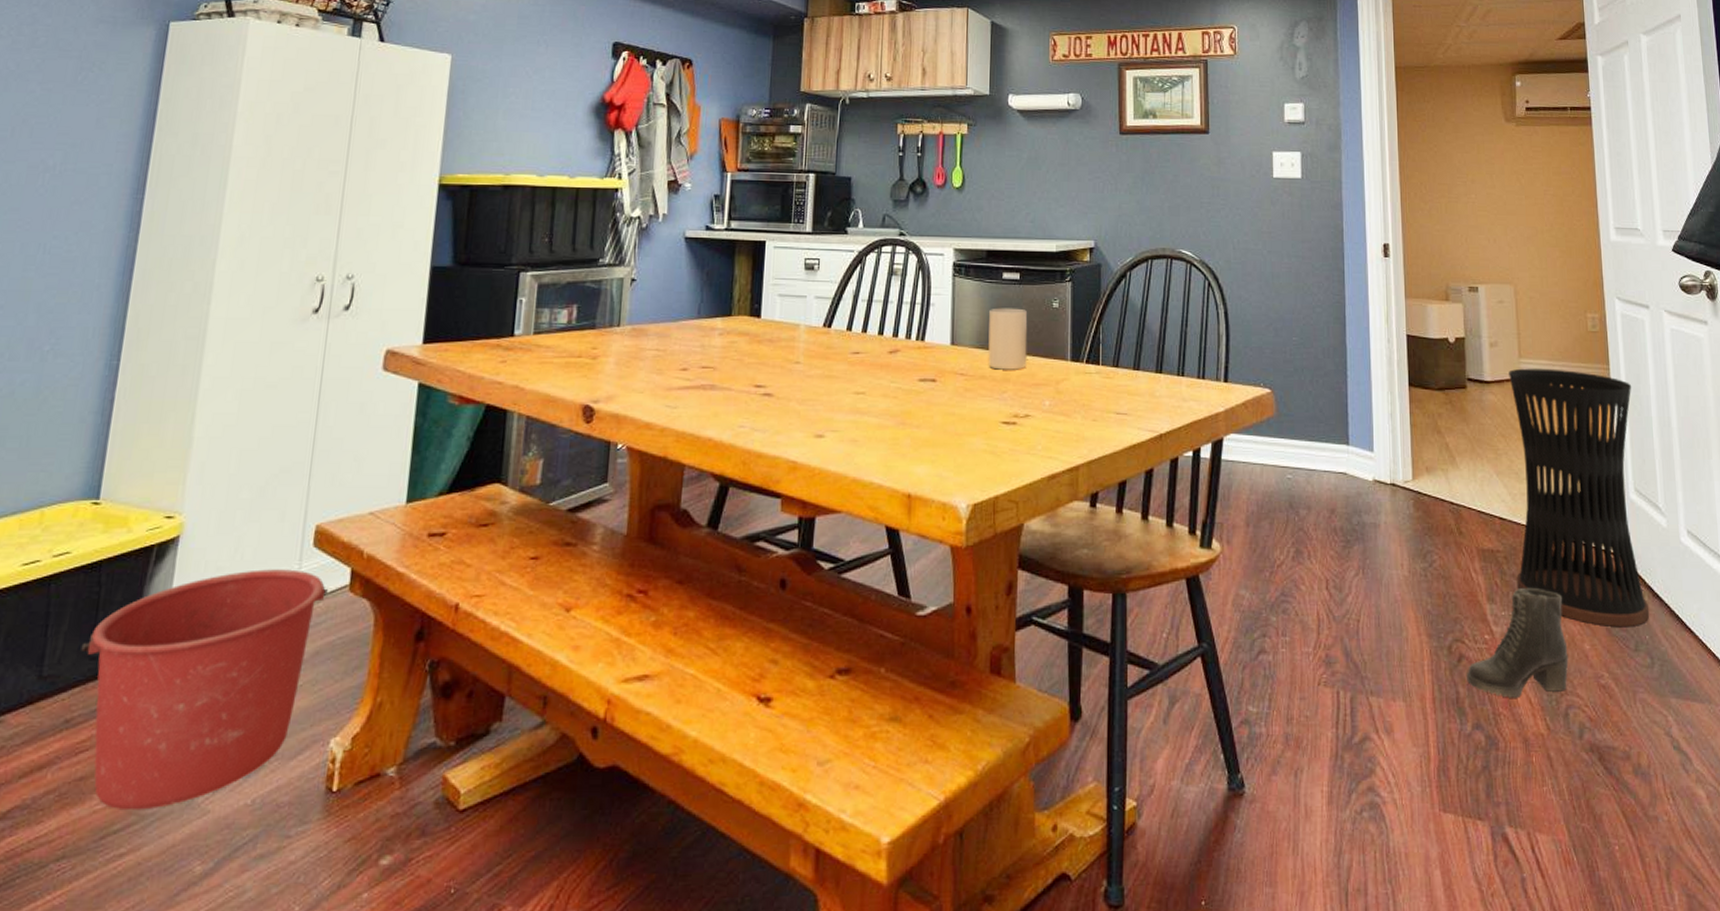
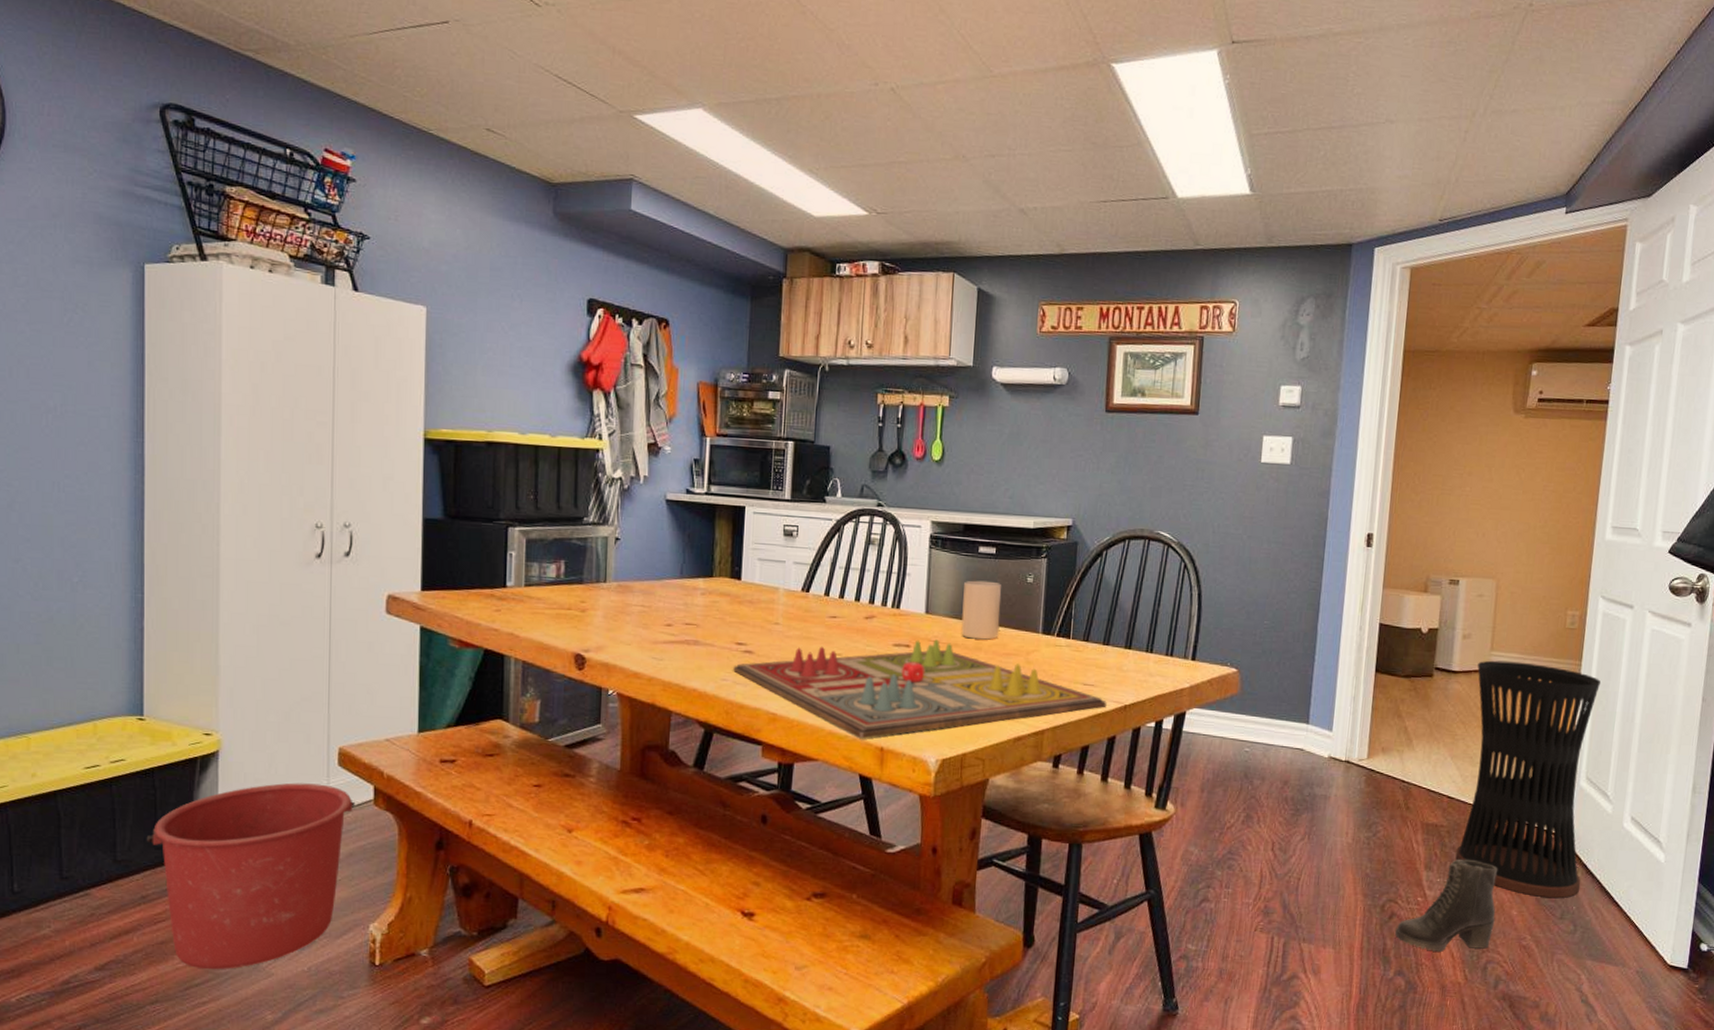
gameboard: none [751,372,1142,486] -> present [733,639,1107,739]

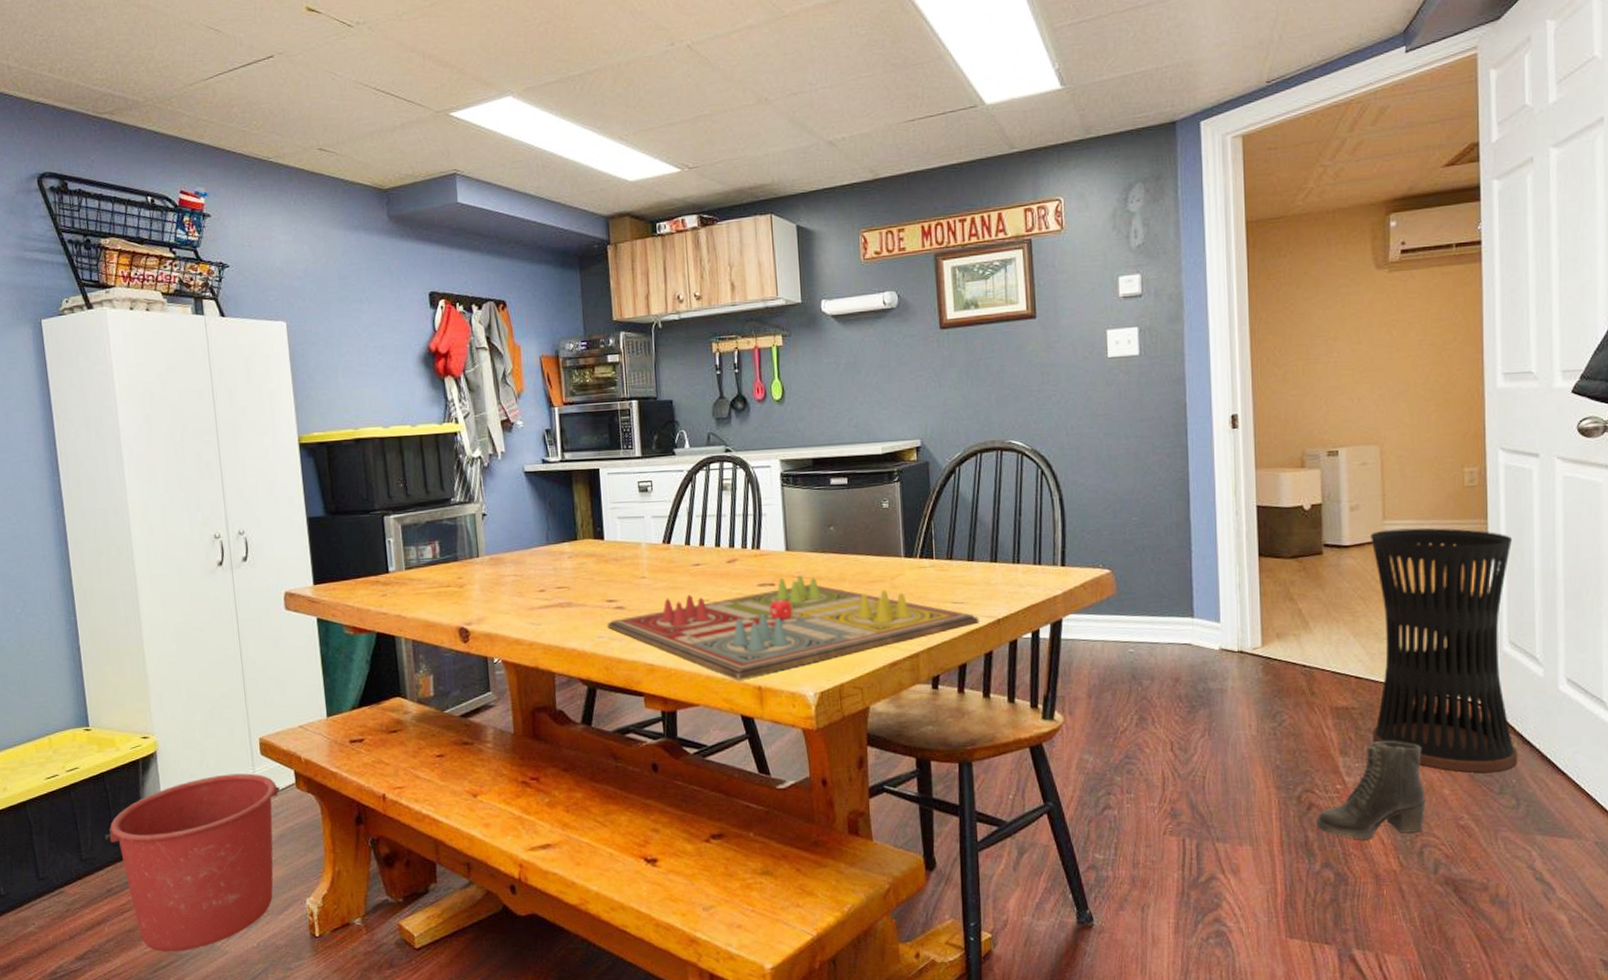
cup: present [961,580,1002,640] -> none [820,511,861,571]

